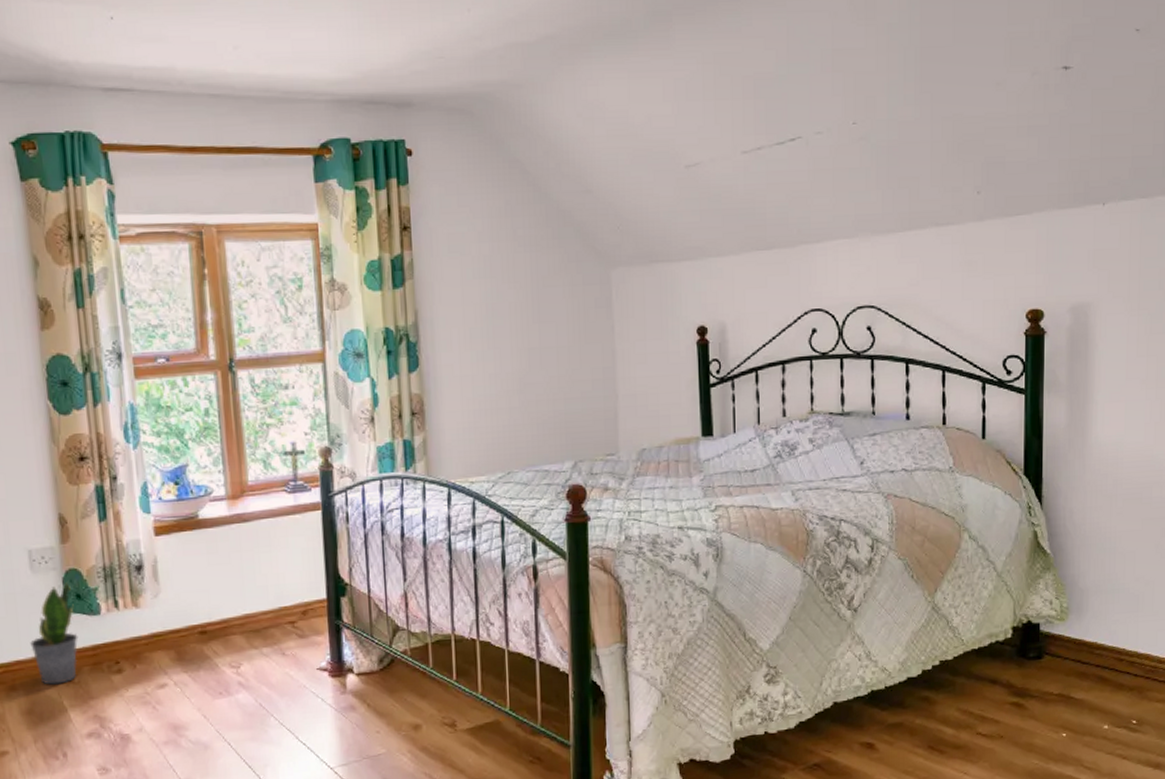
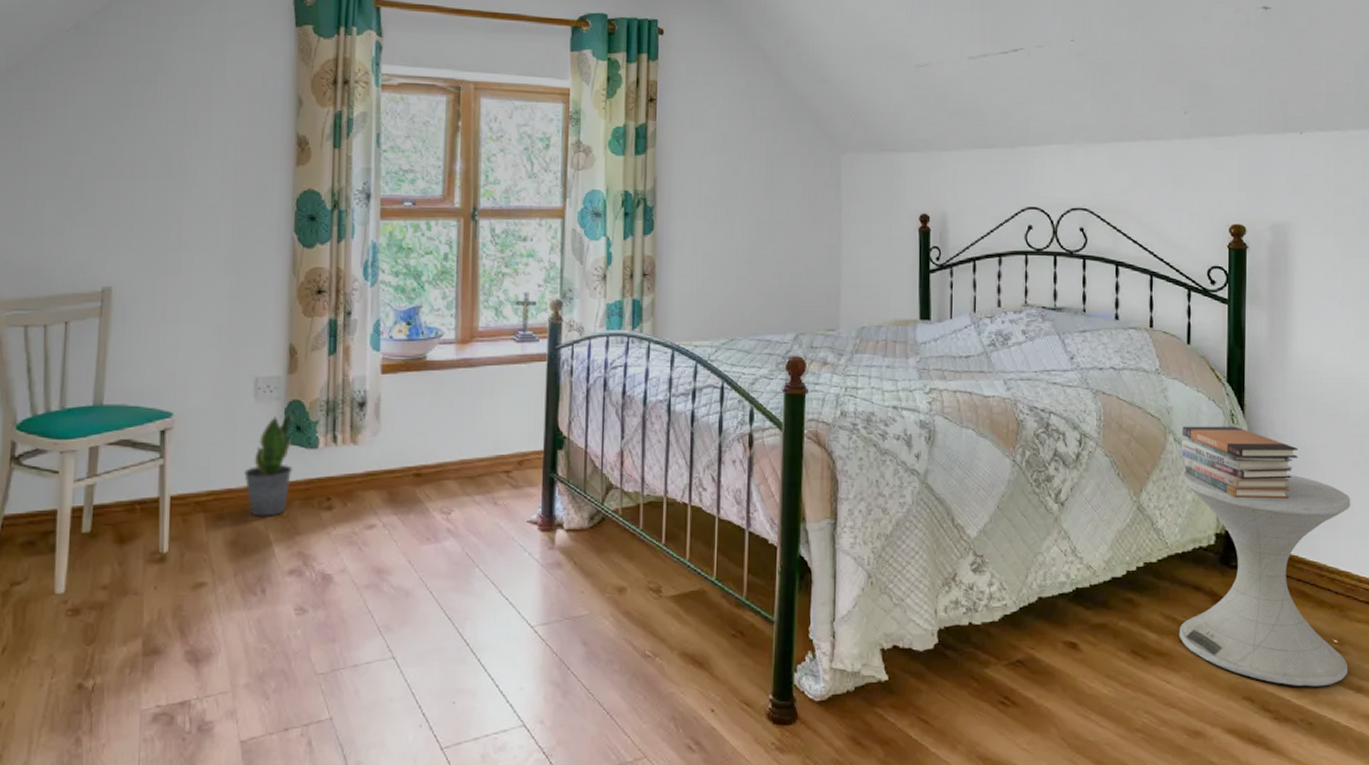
book stack: none [976,519,1098,590] -> present [1181,426,1298,499]
side table: none [976,562,1152,768] -> present [1179,470,1351,687]

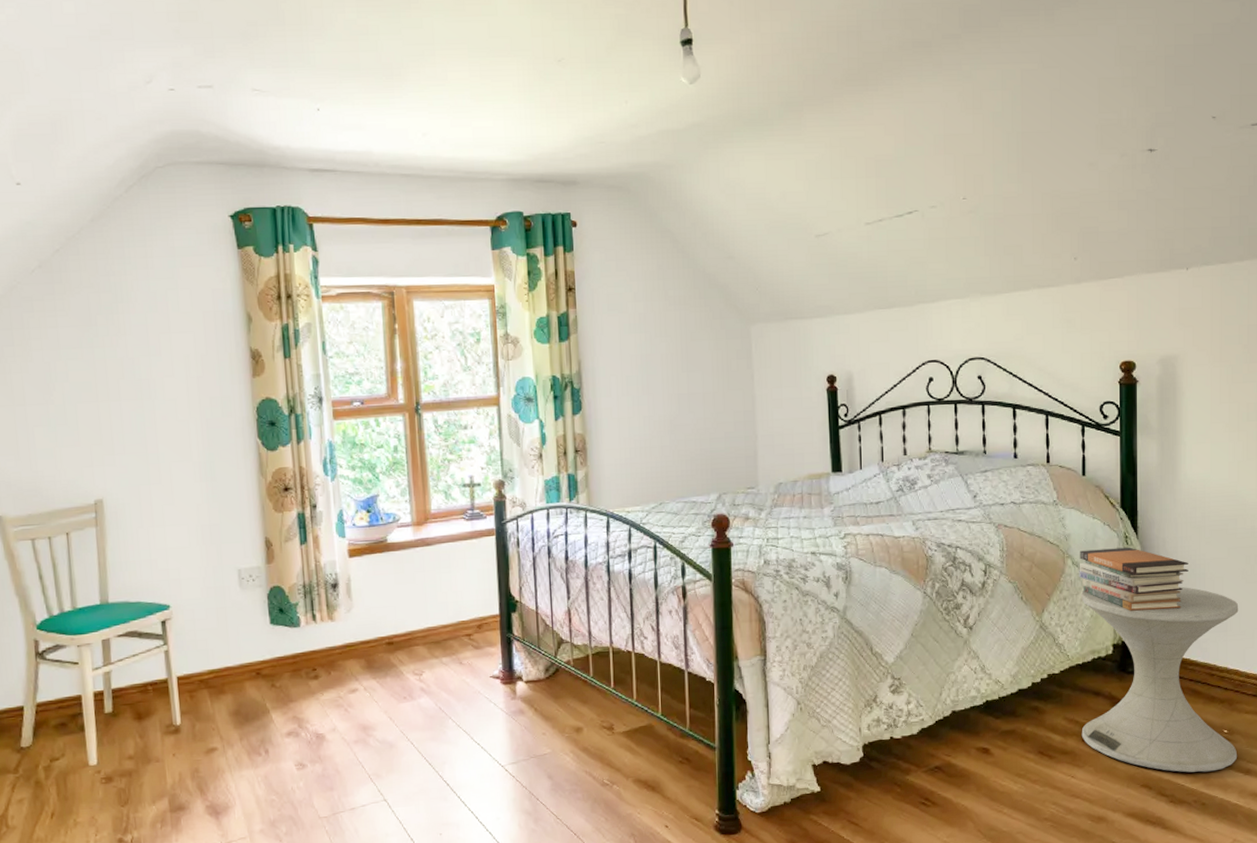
potted plant: present [244,413,293,517] -> none [238,598,281,689]

